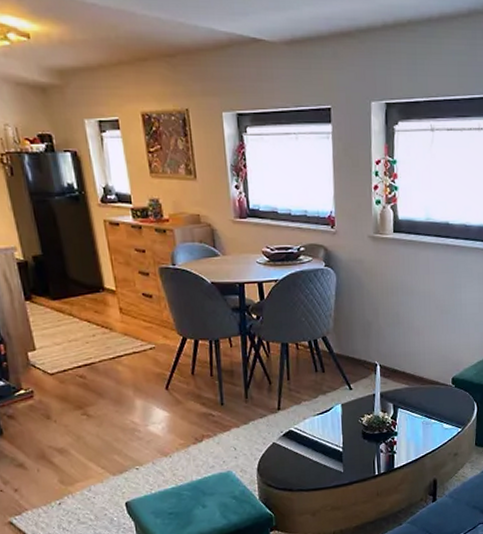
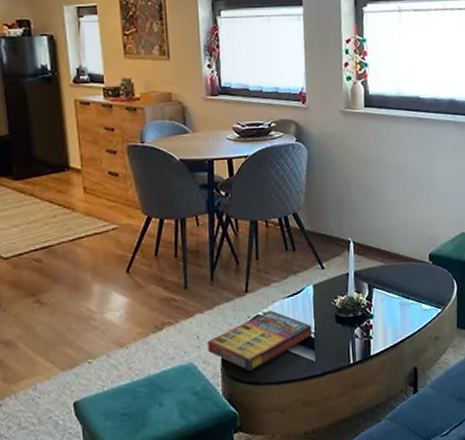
game compilation box: none [244,426,340,480] -> present [208,310,312,372]

